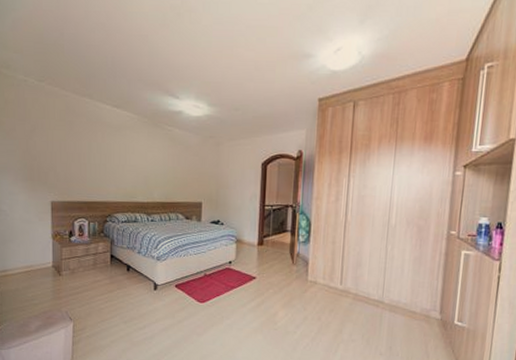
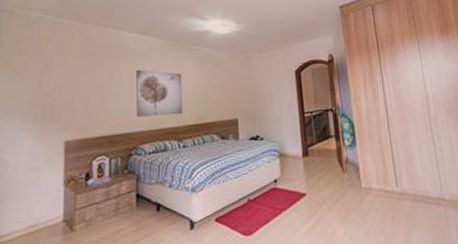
wall art: none [112,143,154,191] -> present [136,69,184,117]

